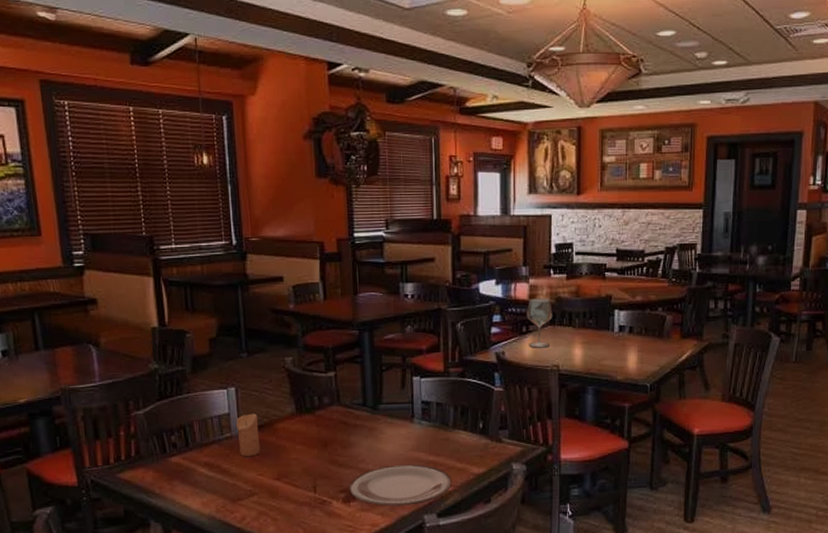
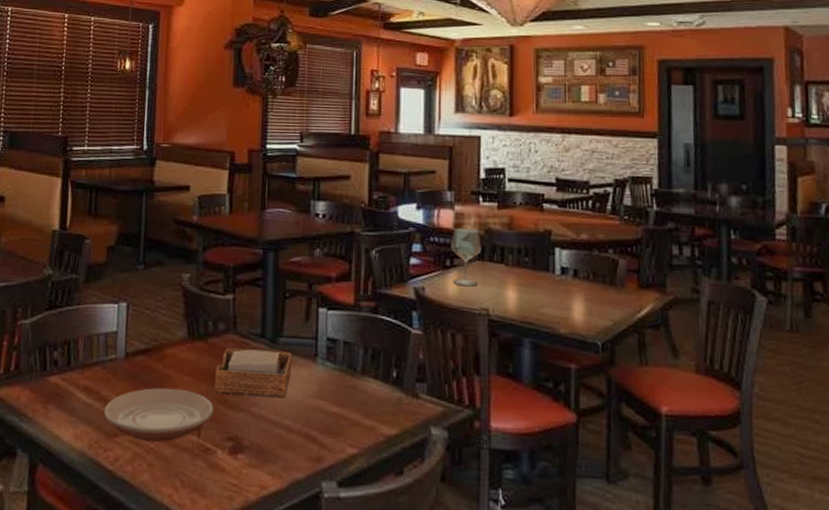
plate: none [226,455,326,501] -> present [103,387,214,442]
candle: present [236,413,261,457] -> none [122,334,147,385]
napkin holder: none [324,416,393,455] -> present [213,348,293,397]
plate: present [348,464,452,507] -> none [237,413,357,467]

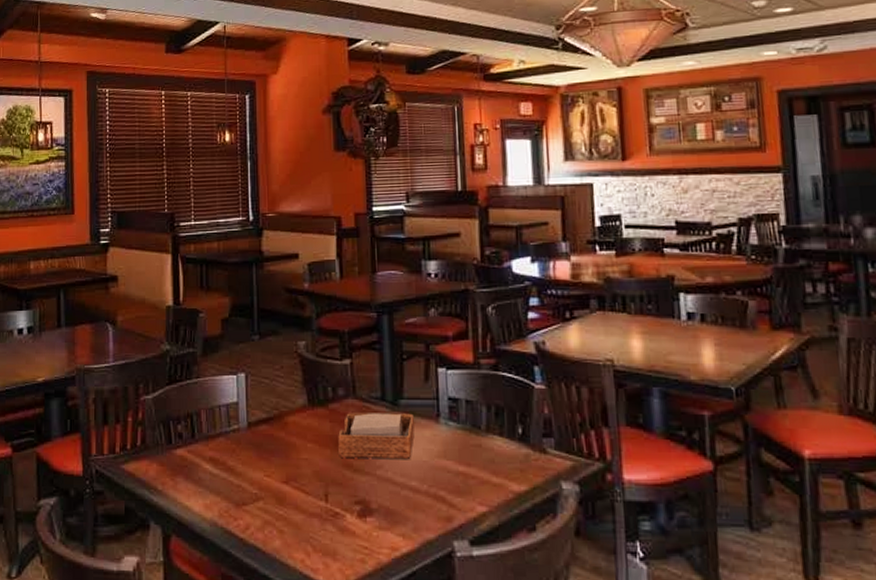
plate: present [103,387,214,442] -> none [231,455,339,509]
wine glass: present [450,228,481,287] -> none [569,279,602,338]

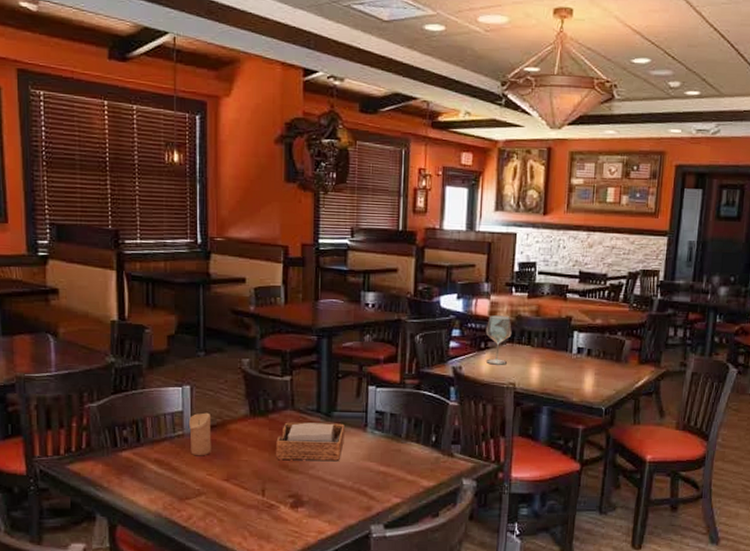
candle: none [245,403,269,454] -> present [189,412,212,456]
wine glass: none [569,279,602,338] -> present [485,315,512,365]

